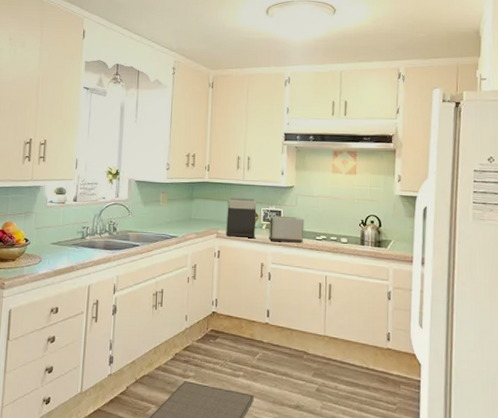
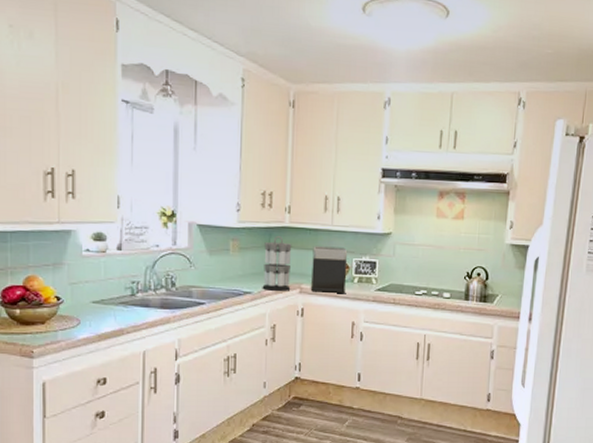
spice rack: none [185,190,211,236] -> present [262,236,292,291]
toaster: present [267,215,304,243] -> none [359,267,403,299]

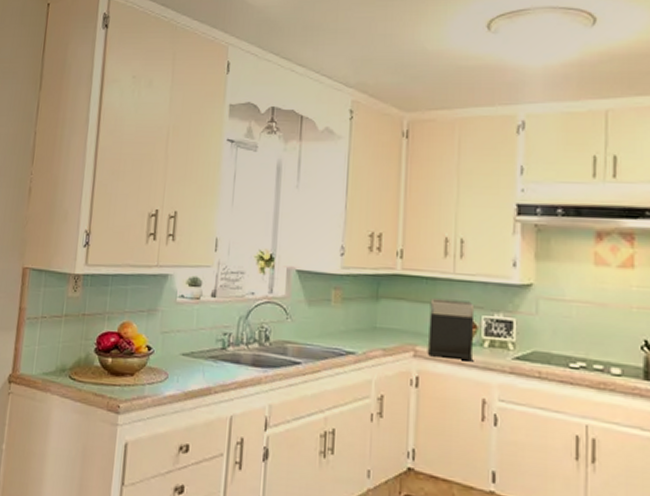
spice rack: present [262,236,292,291] -> none [367,285,405,354]

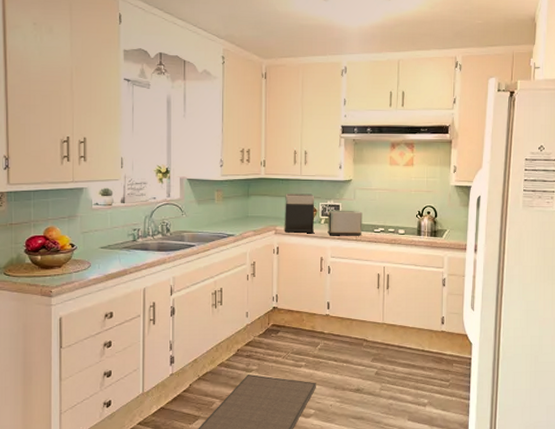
toaster: none [490,327,550,372] -> present [325,210,363,236]

